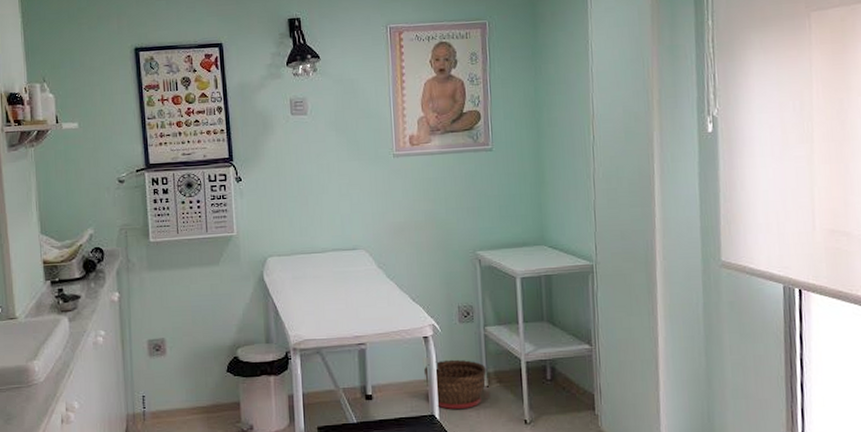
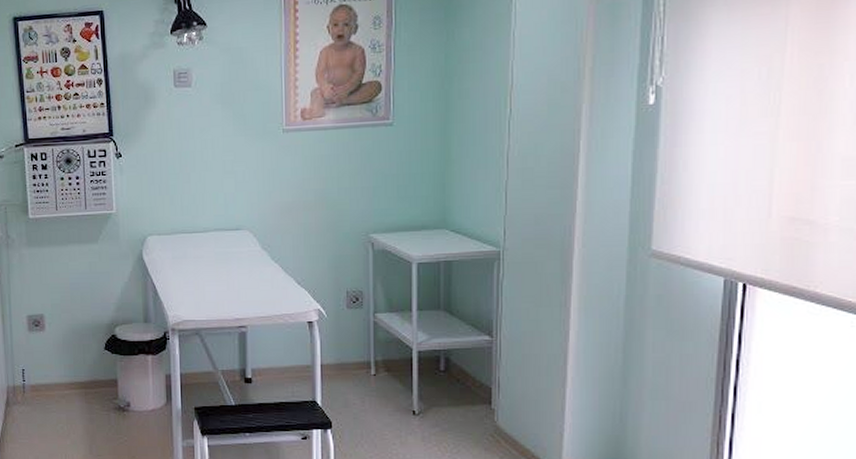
basket: present [423,359,486,409] -> none [306,346,374,396]

